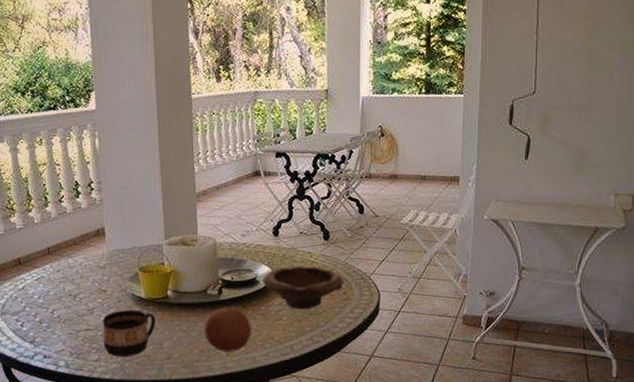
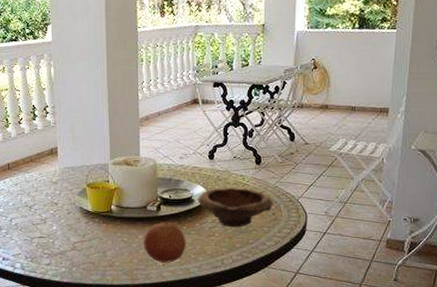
cup: present [102,309,156,357] -> none [53,221,101,262]

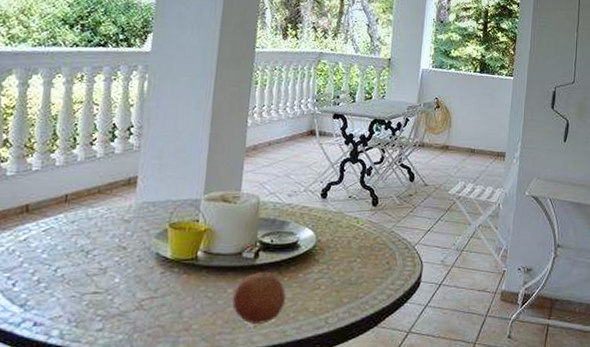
bowl: present [197,188,274,228] -> none [303,232,389,279]

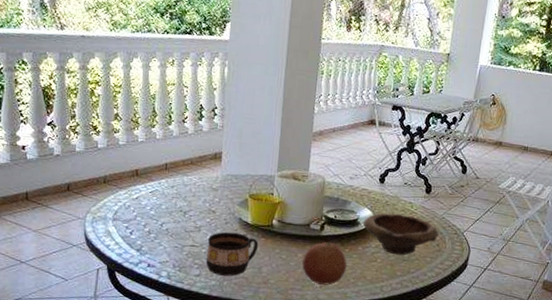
cup: none [111,271,180,326] -> present [205,231,259,276]
bowl: none [303,232,389,279] -> present [363,213,440,256]

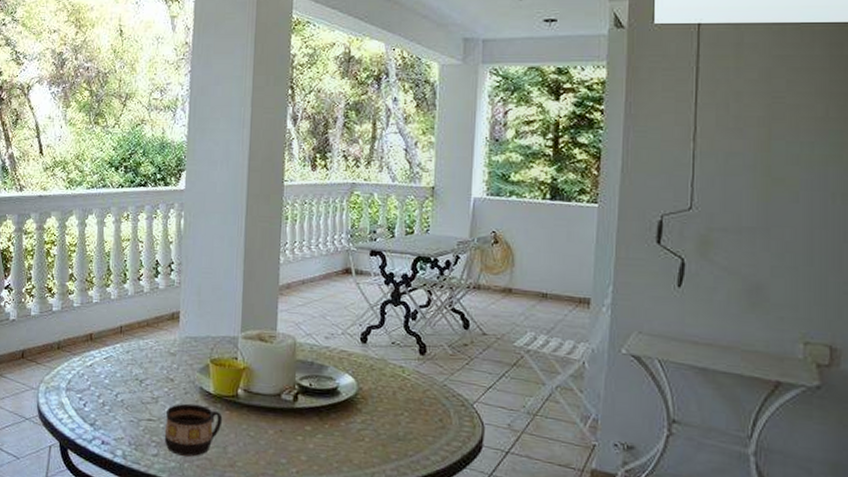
fruit: present [302,242,347,285] -> none [274,416,327,470]
bowl: present [363,213,440,256] -> none [344,380,442,434]

